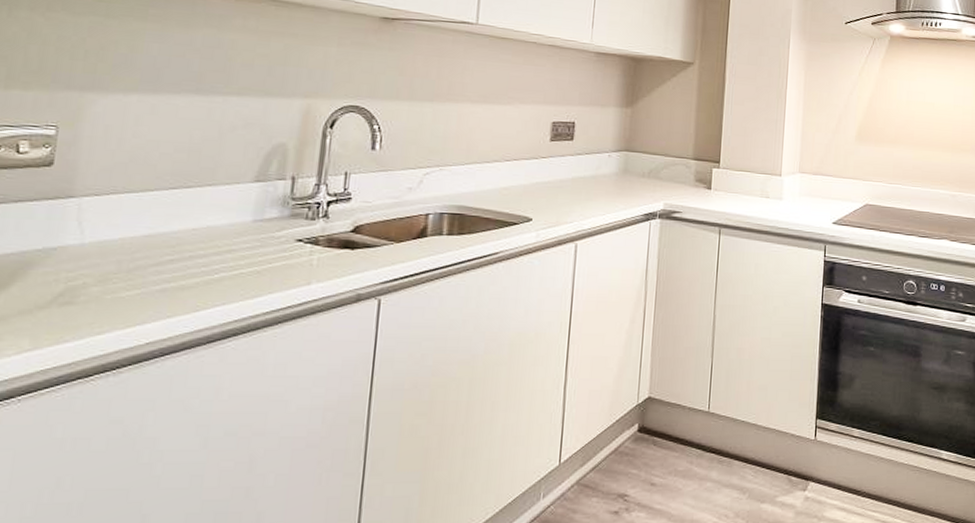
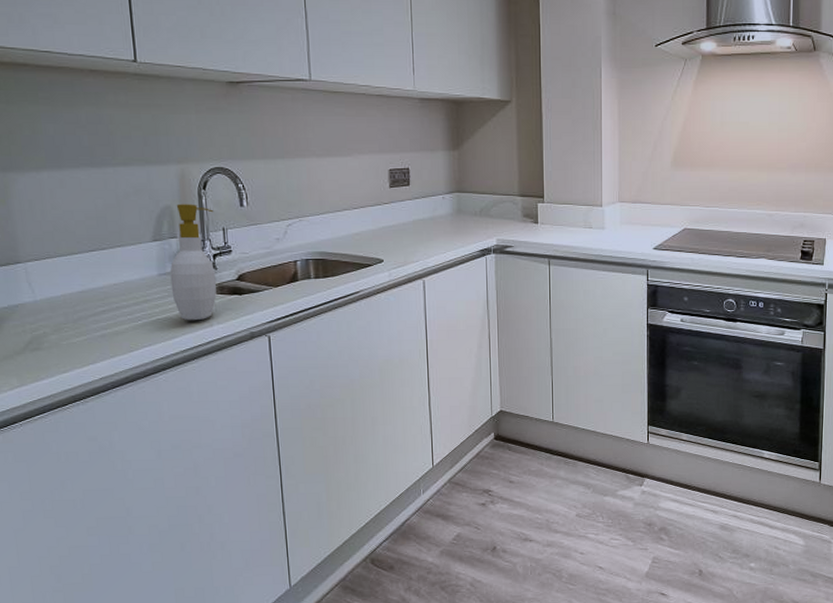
soap bottle: none [265,142,338,278] -> present [170,204,217,321]

